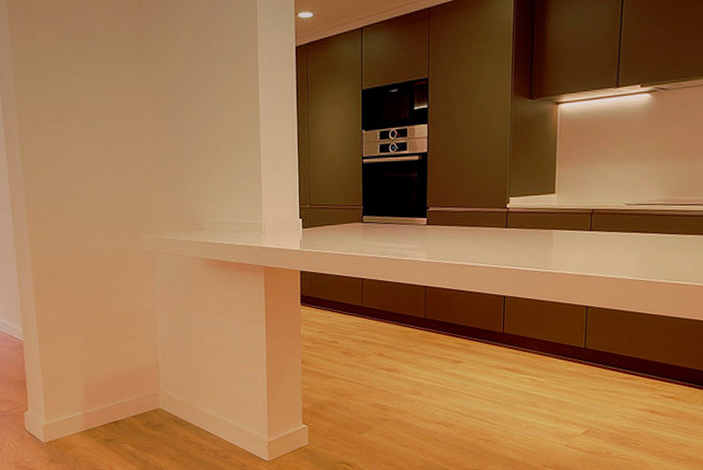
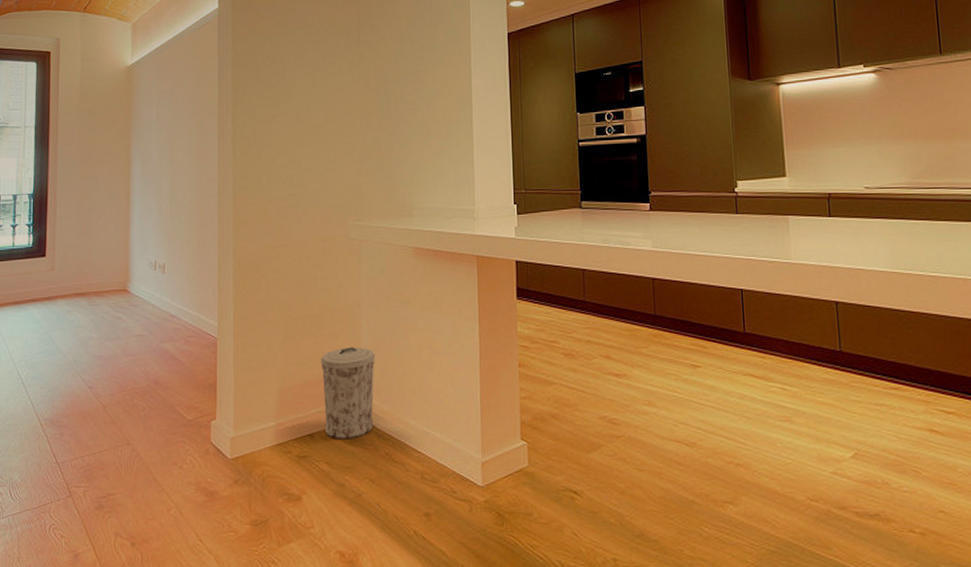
trash can: none [121,348,172,426] -> present [321,347,375,440]

